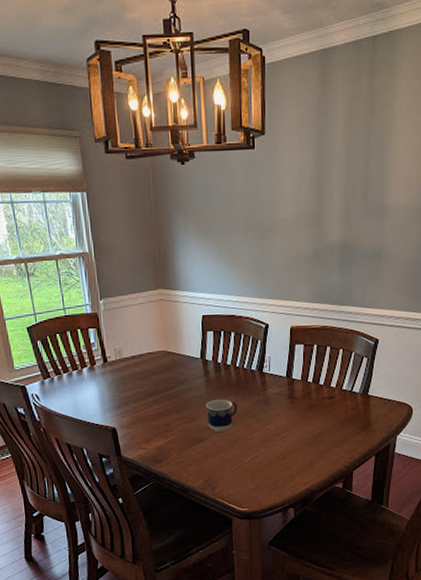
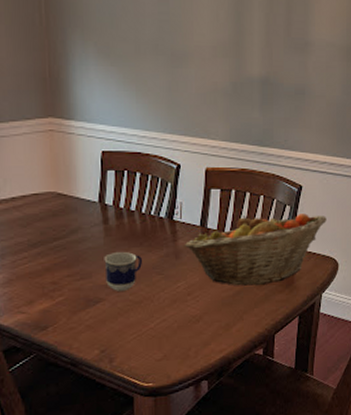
fruit basket: none [272,364,402,429] -> present [184,213,327,286]

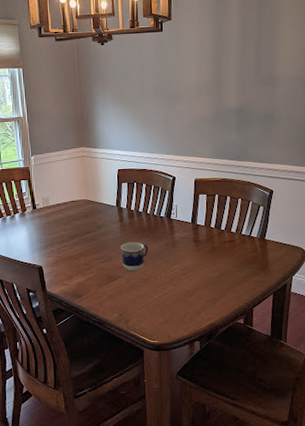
fruit basket: present [184,213,327,286] -> none [179,212,295,269]

